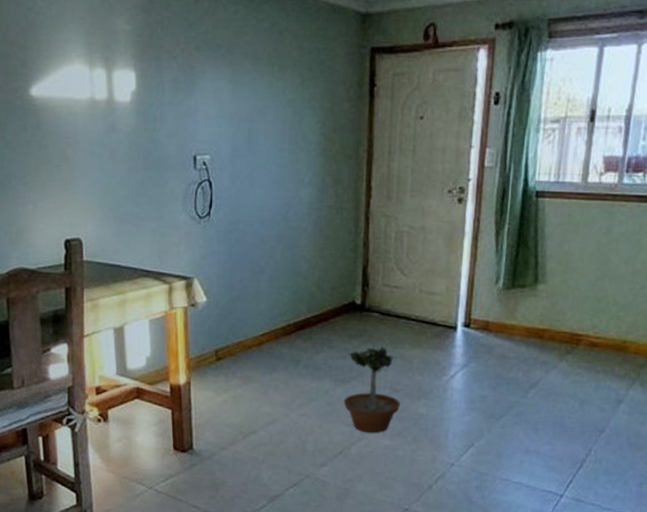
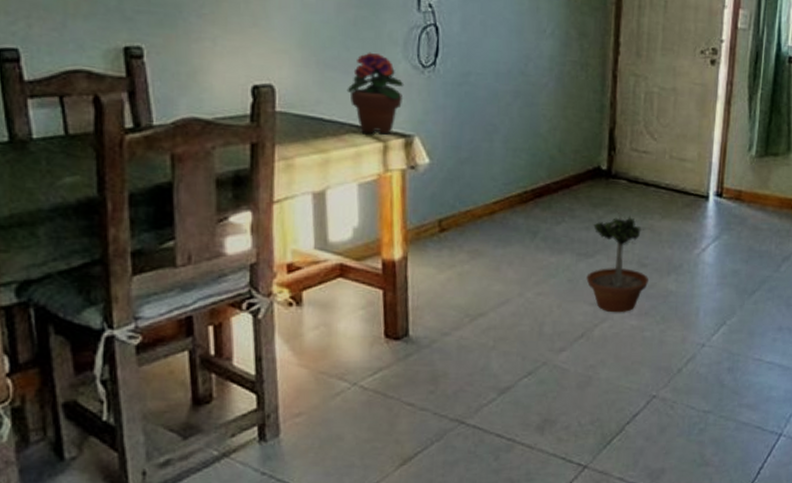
potted flower: none [138,207,185,277] -> present [347,52,404,135]

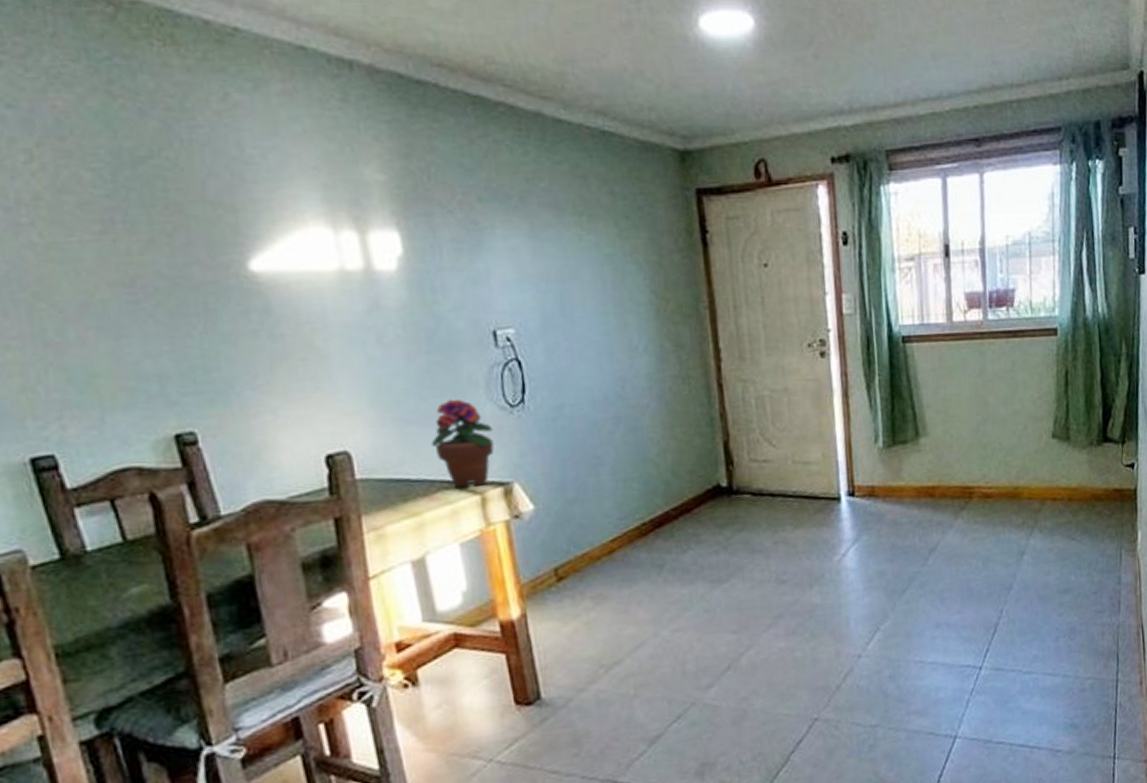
potted tree: present [586,205,650,313] -> none [722,520,792,638]

